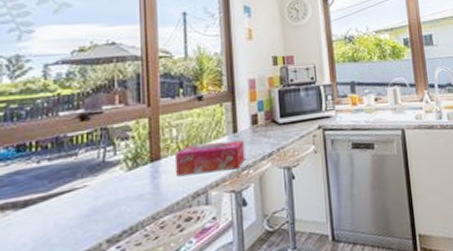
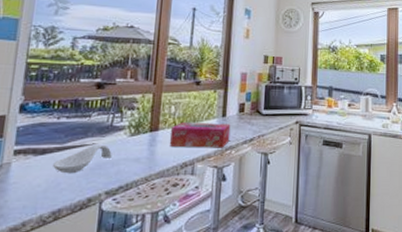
spoon rest: none [39,185,109,226] -> present [53,144,112,174]

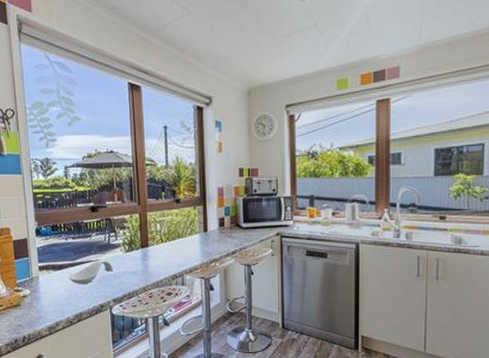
tissue box: present [169,123,231,148] -> none [158,238,213,261]

